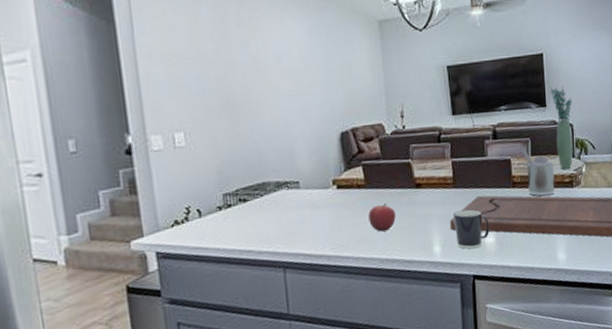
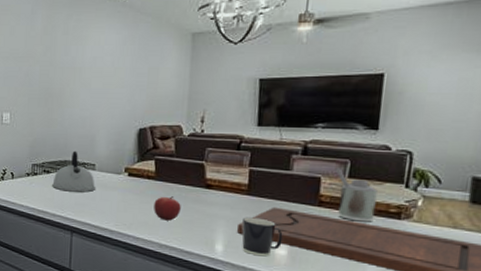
kettle: none [252,169,303,221] -> present [52,151,95,193]
vase: present [550,86,573,170] -> none [384,110,417,200]

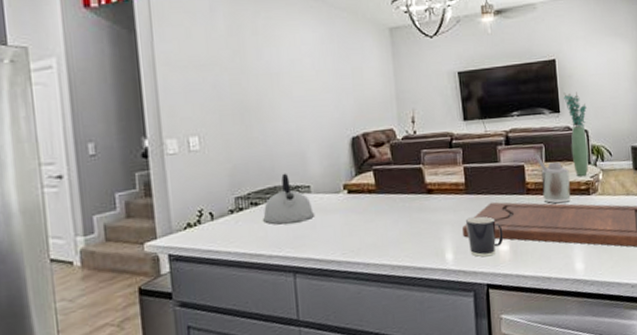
fruit: present [154,196,181,221] -> none [379,209,407,238]
vase: none [384,110,417,200] -> present [563,92,589,177]

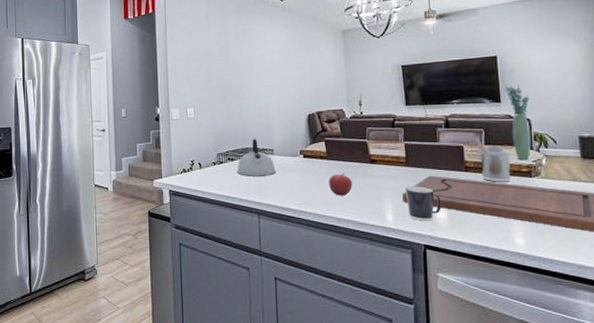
fruit: none [379,209,407,238] -> present [329,173,352,196]

